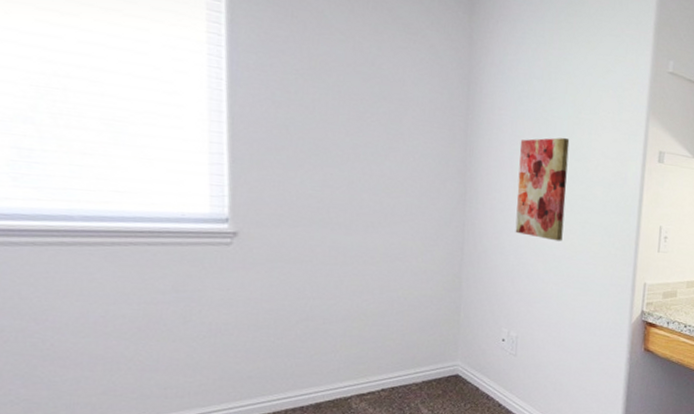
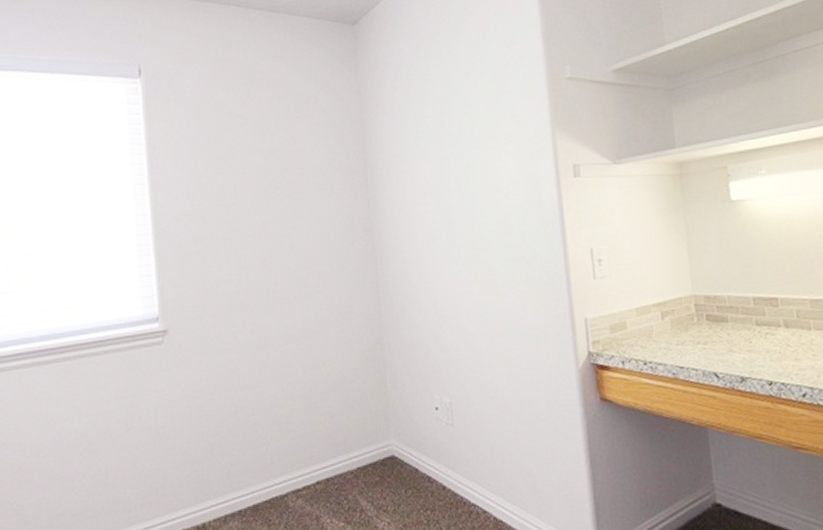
wall art: present [515,137,570,242] -> none [422,171,483,286]

